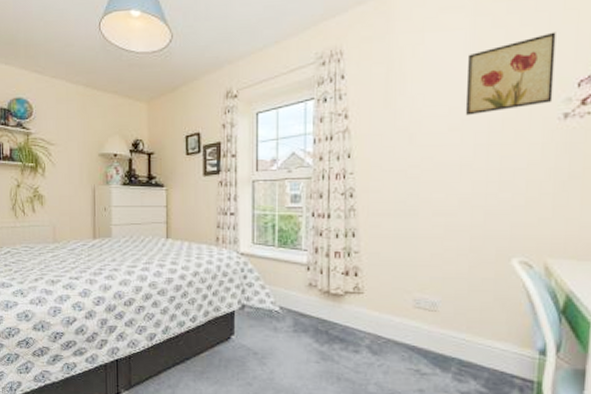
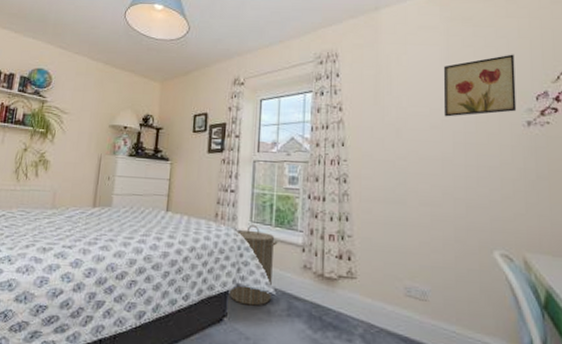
laundry hamper: none [235,246,282,324] -> present [229,224,278,306]

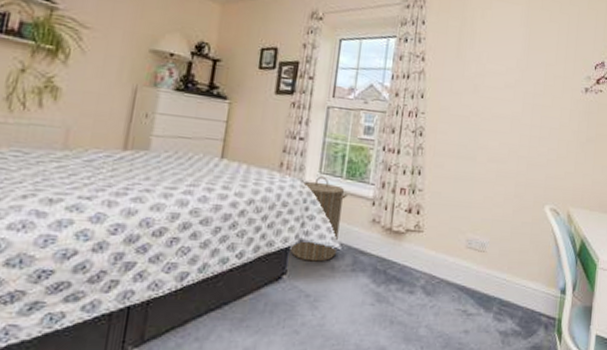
wall art: present [443,54,517,117] -> none [518,23,583,78]

